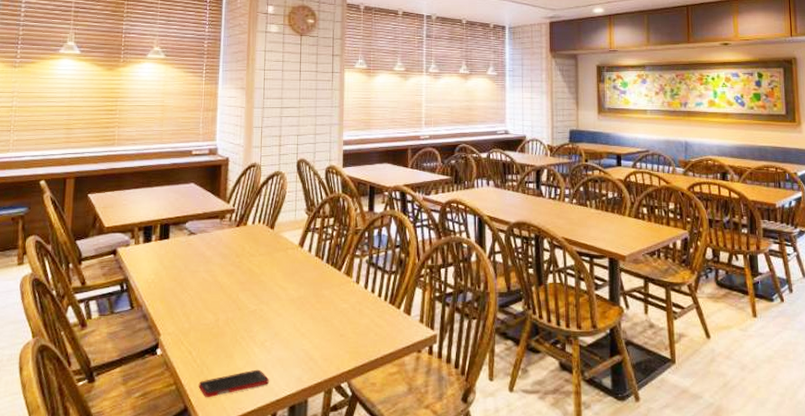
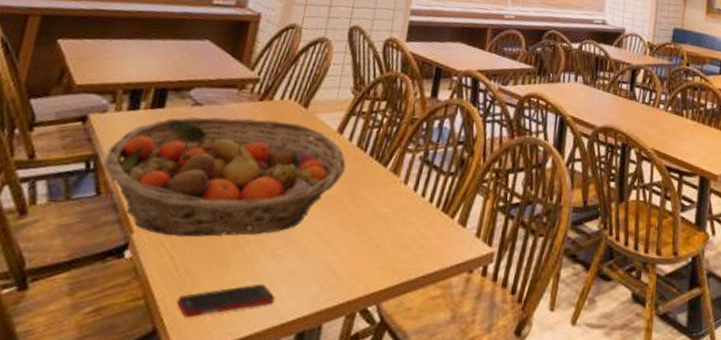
fruit basket: none [132,241,309,336] -> present [103,117,346,237]

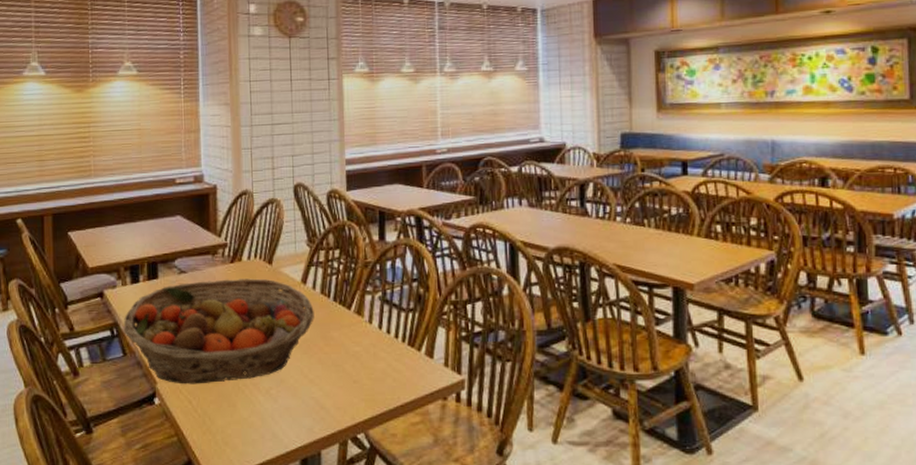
cell phone: present [176,283,275,317] -> none [201,419,277,449]

